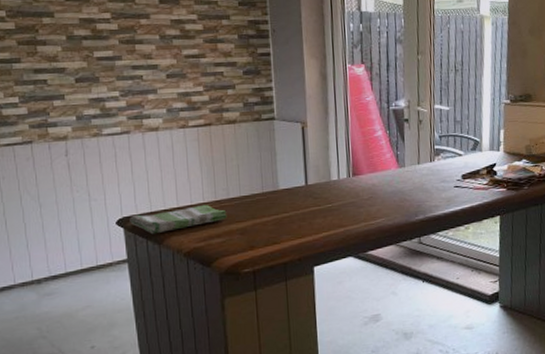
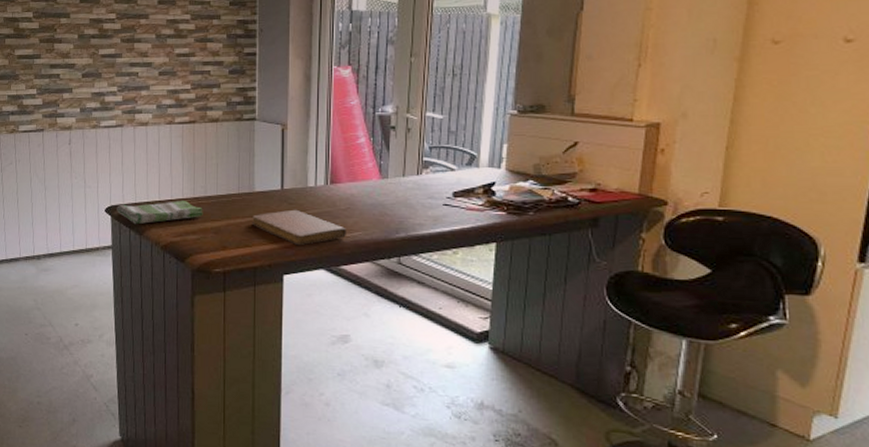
notebook: none [277,203,372,238] -> present [251,209,347,246]

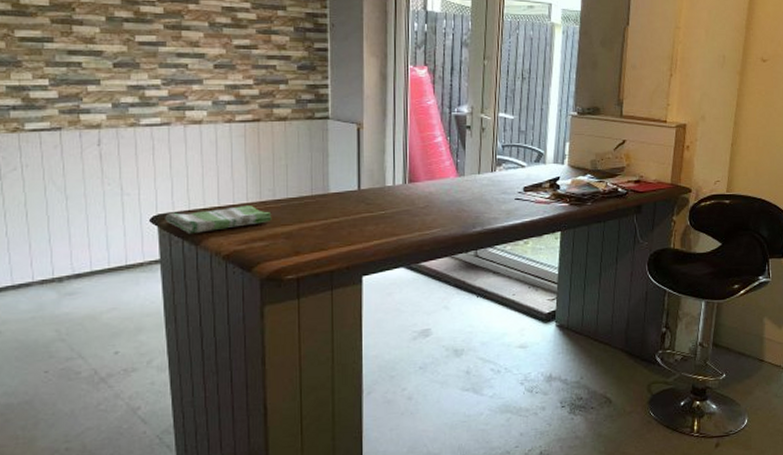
notebook: present [251,209,347,246] -> none [326,209,427,246]

